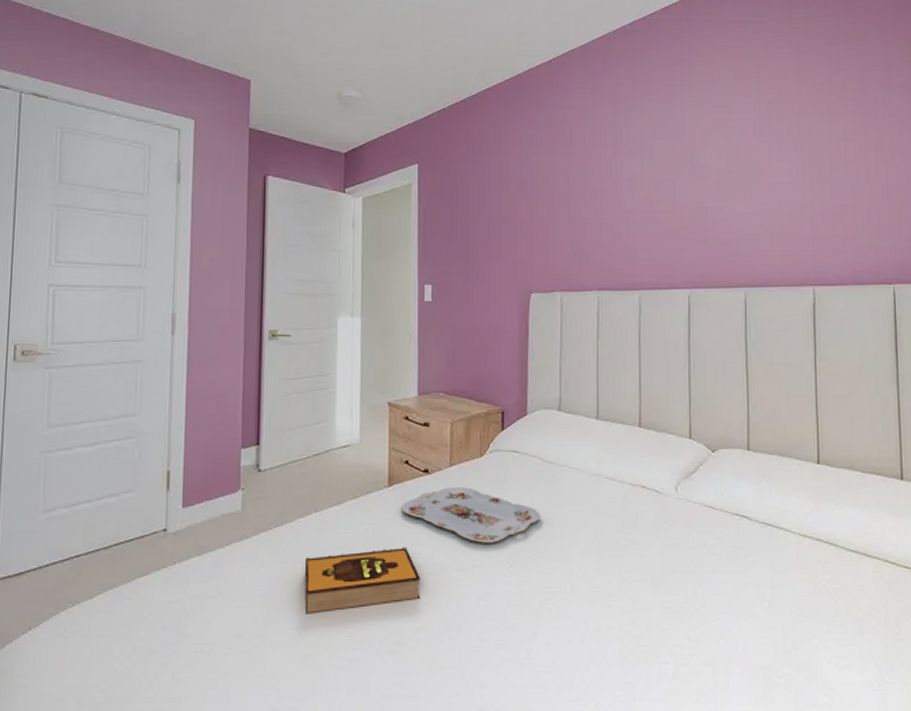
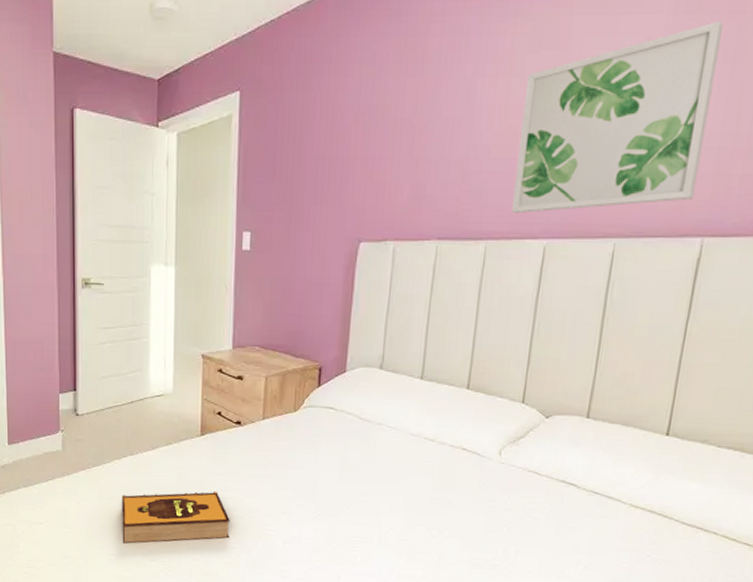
serving tray: present [400,487,541,543] -> none [212,439,353,493]
wall art: none [656,120,801,267] -> present [511,21,723,213]

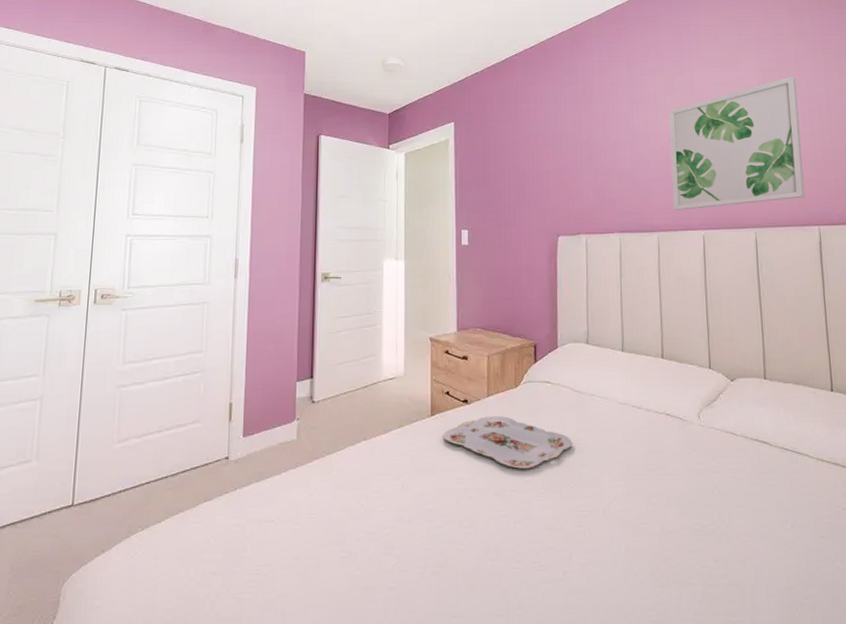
hardback book: present [122,491,230,544] -> none [355,472,462,537]
serving tray: none [212,439,353,493] -> present [442,416,573,469]

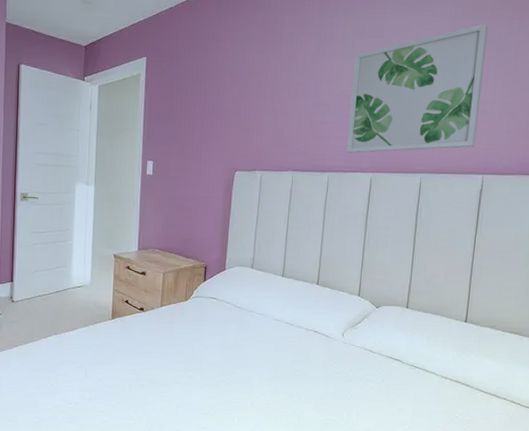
serving tray: present [442,416,573,469] -> none [120,322,231,367]

